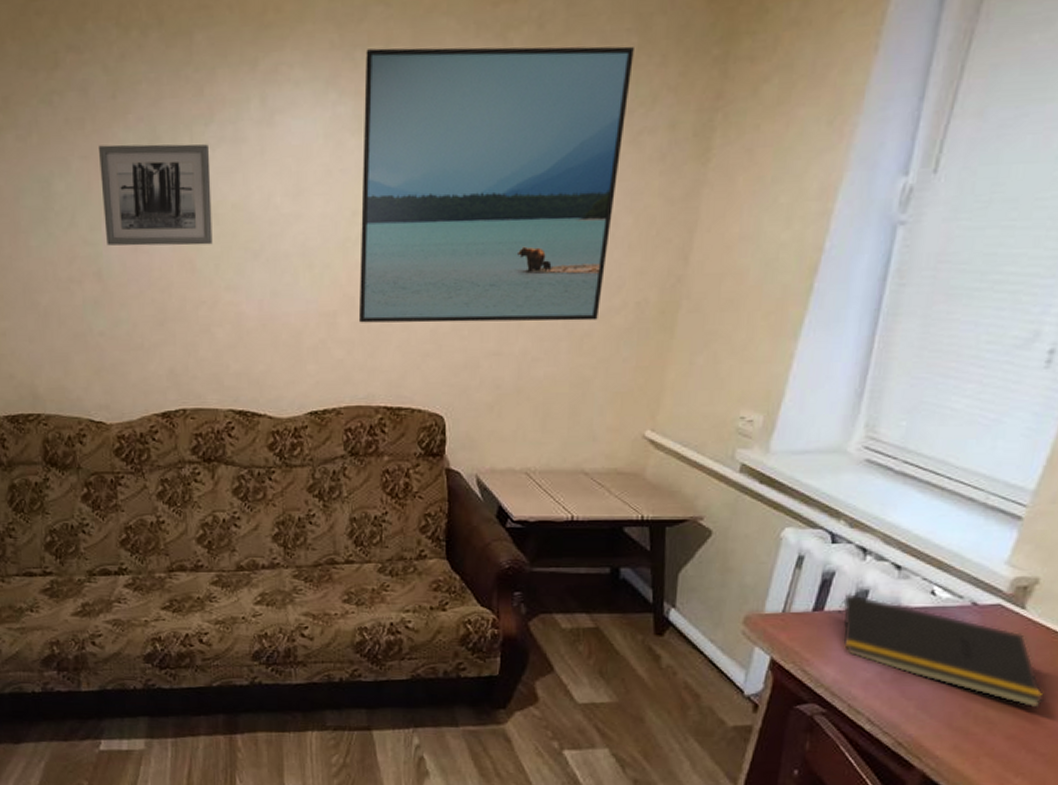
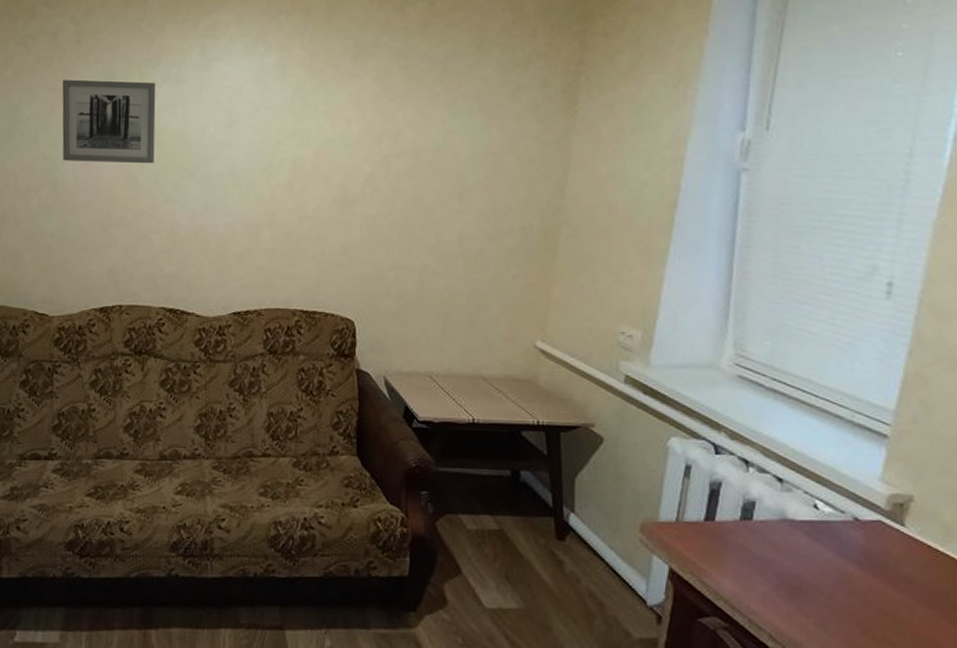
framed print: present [358,46,634,323] -> none [279,14,509,241]
notepad: present [837,593,1043,708] -> none [728,503,937,630]

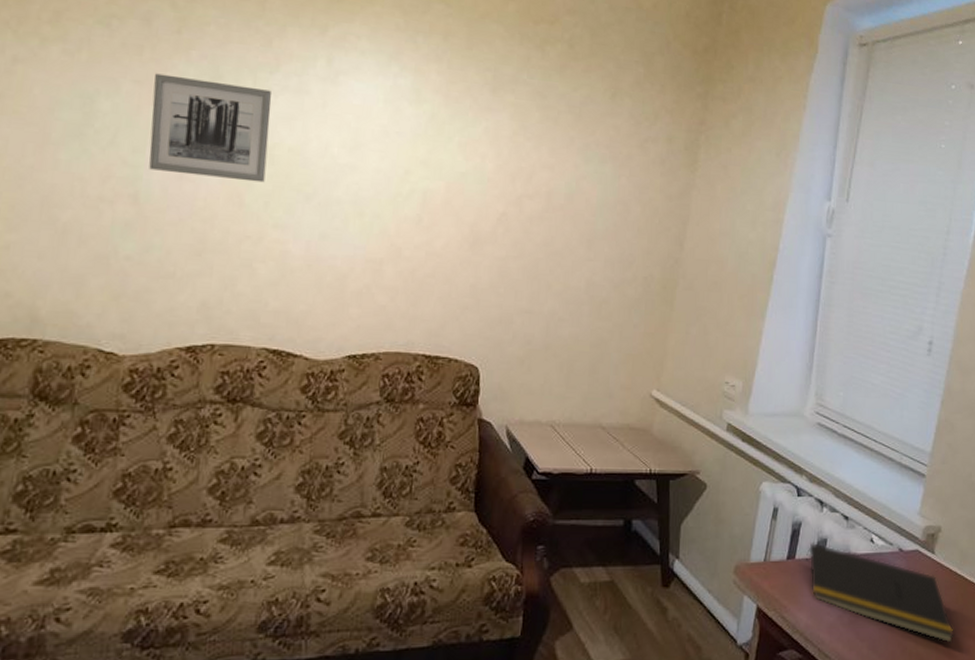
notepad: none [728,503,937,630] -> present [805,541,954,643]

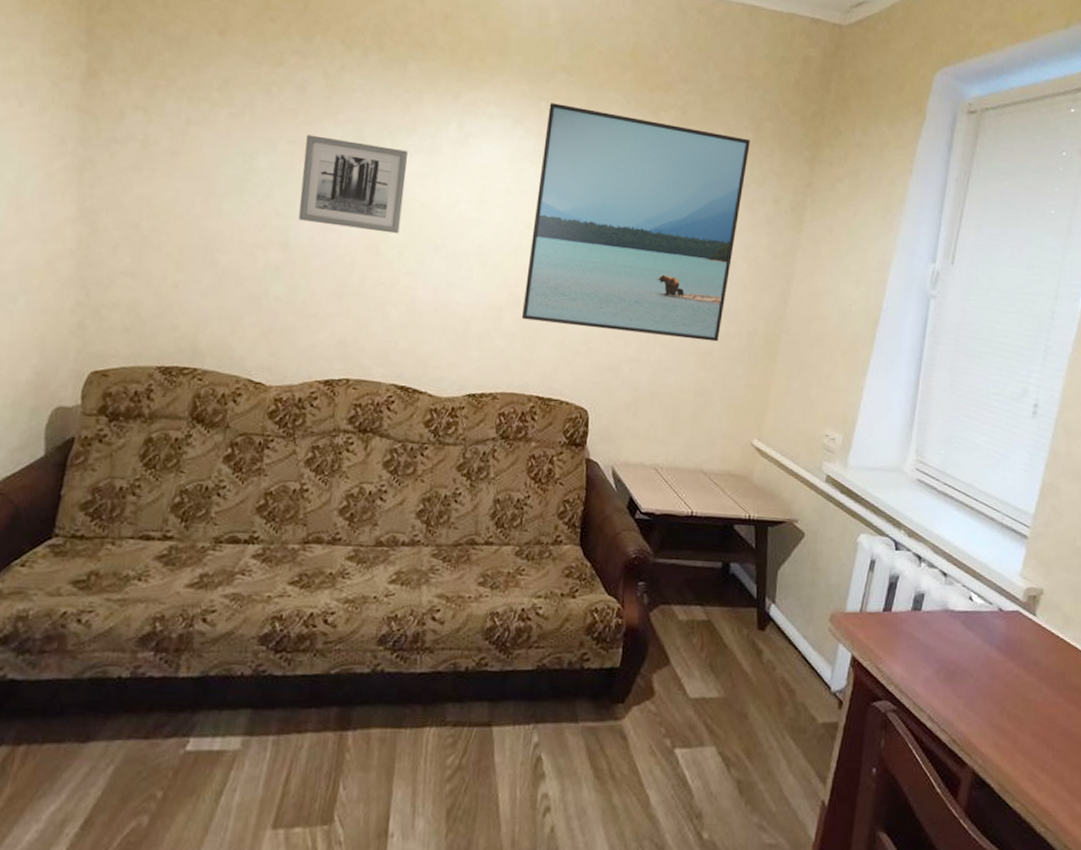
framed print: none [403,36,641,290] -> present [521,103,750,342]
notepad: present [805,541,954,643] -> none [902,595,1055,707]

